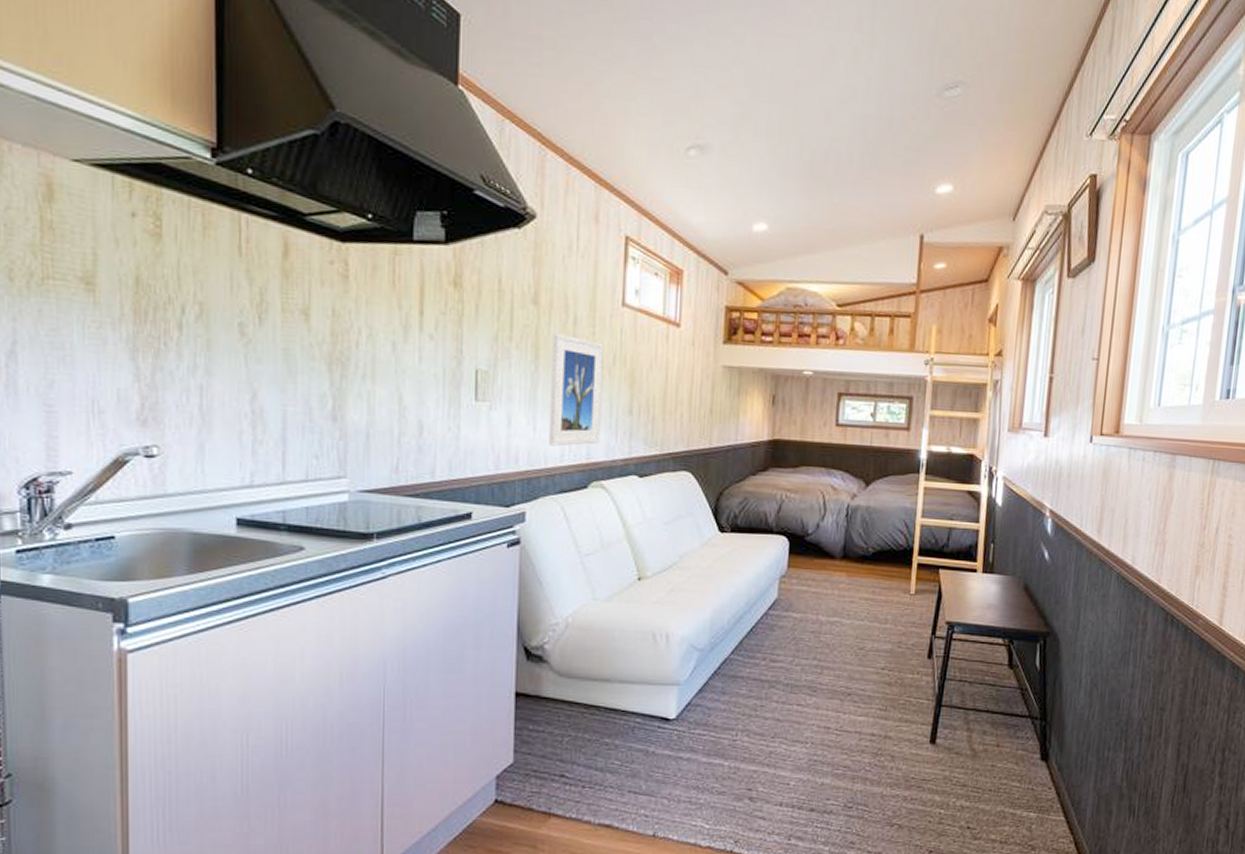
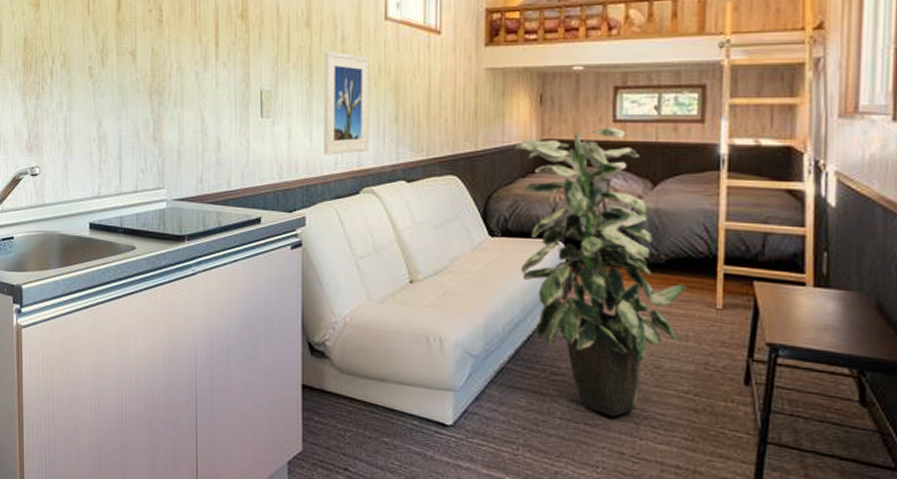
indoor plant: none [747,431,888,696] -> present [515,128,687,417]

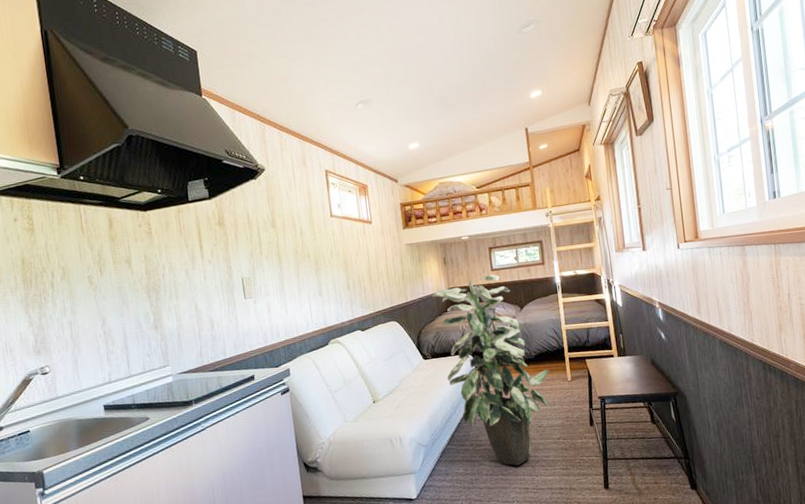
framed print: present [324,51,370,155] -> none [288,243,331,321]

